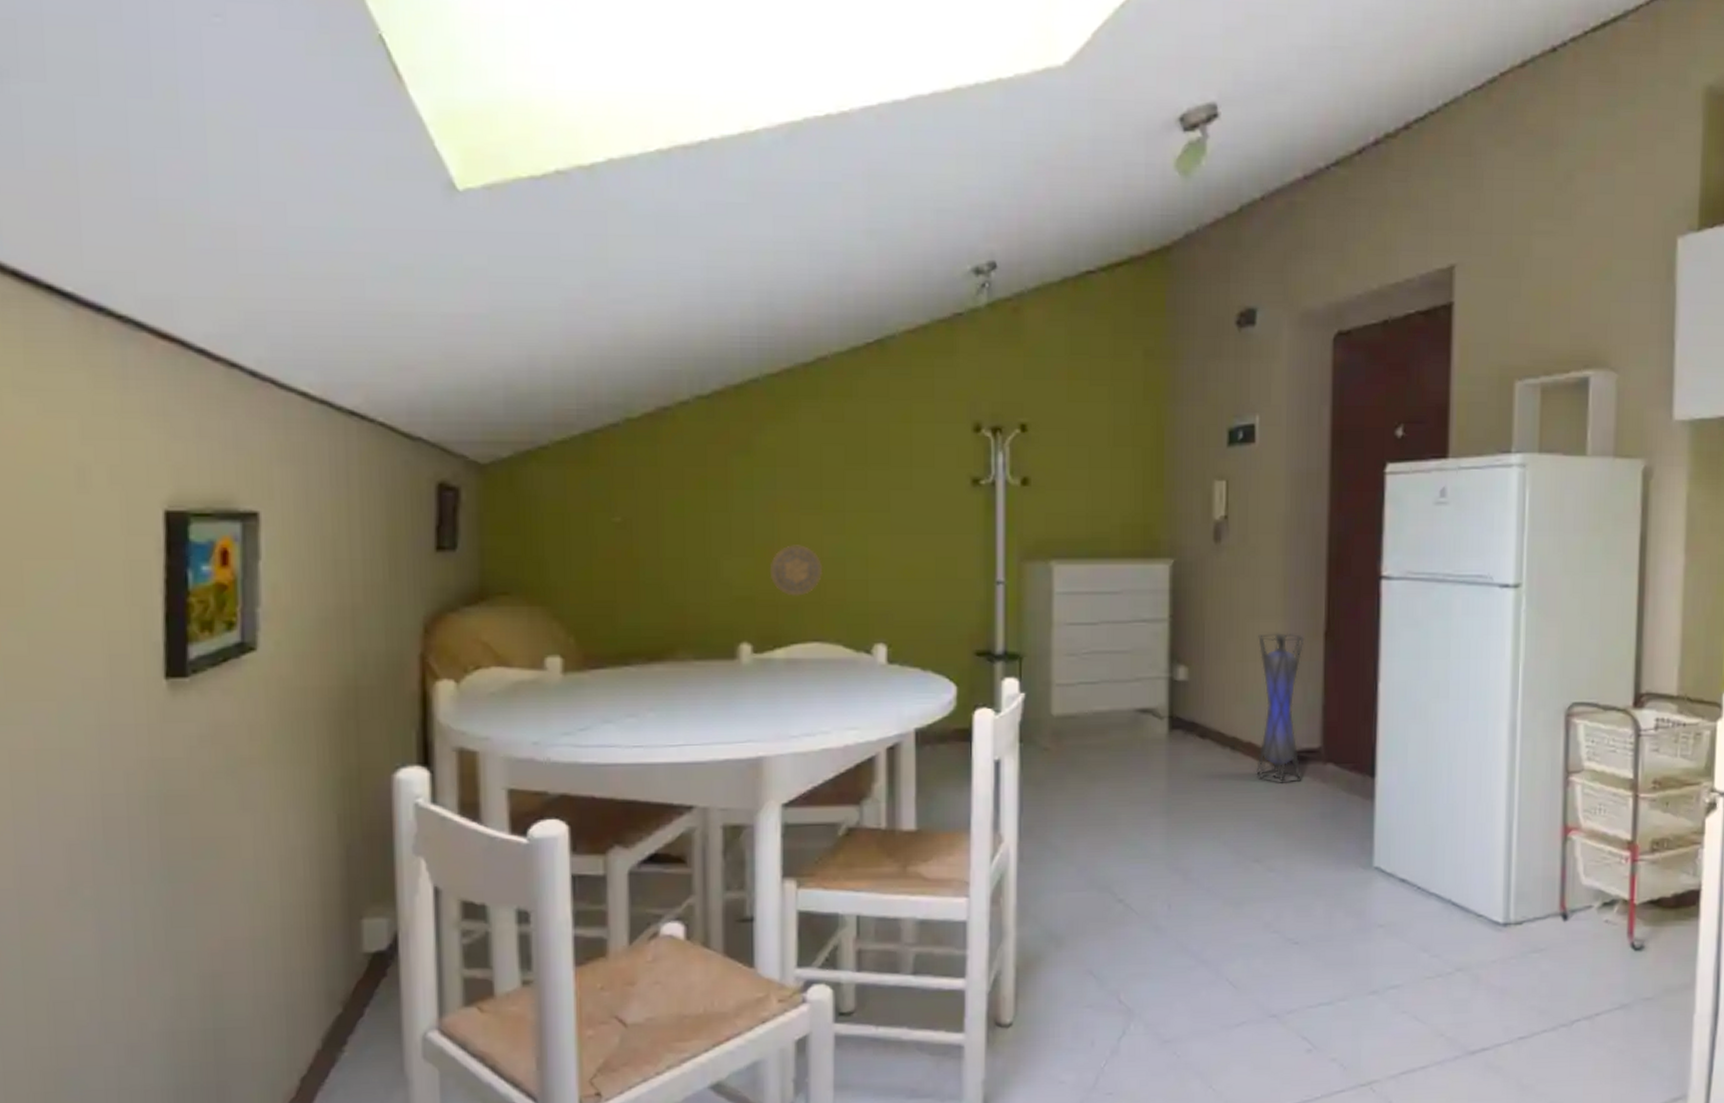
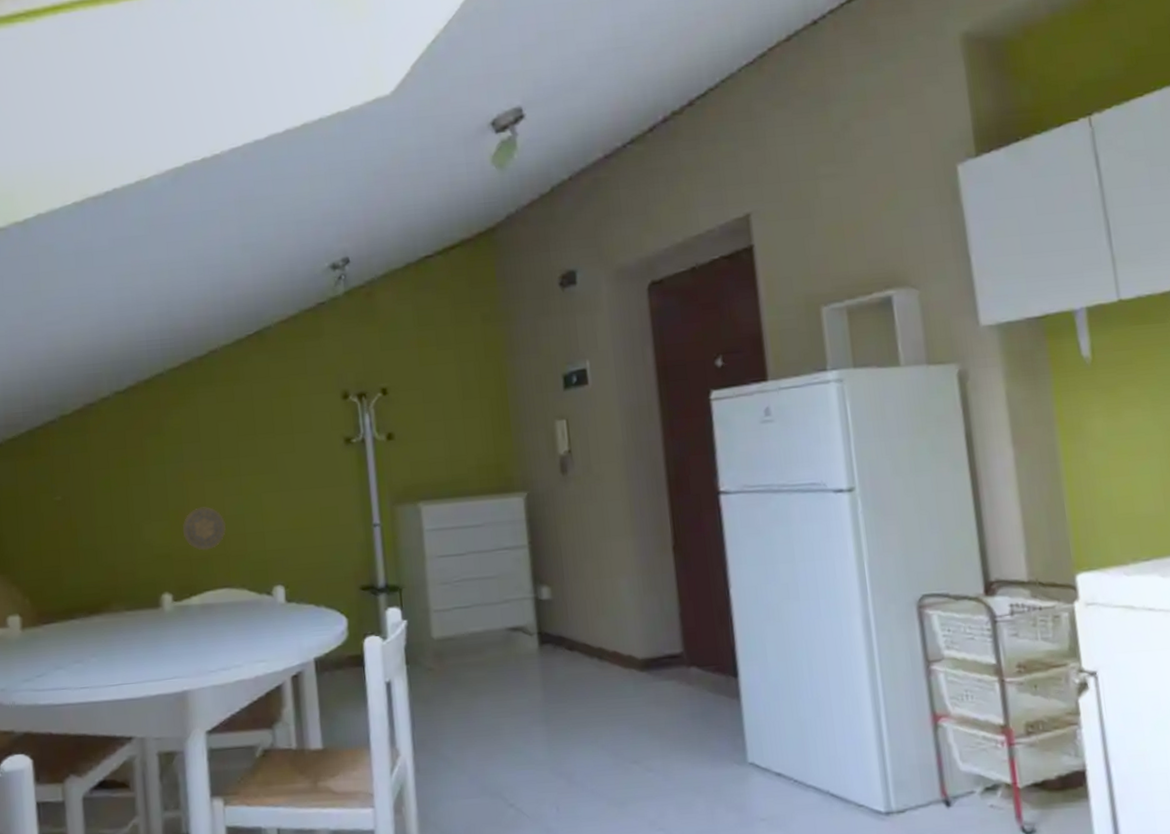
lantern: present [1256,633,1305,783] -> none [611,549,669,688]

